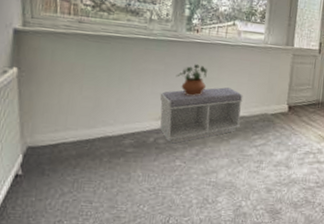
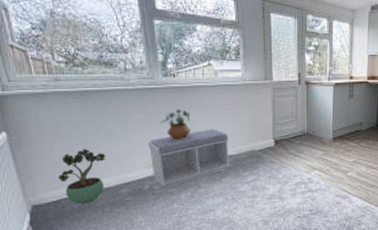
potted plant: none [61,92,114,151] -> present [58,148,105,204]

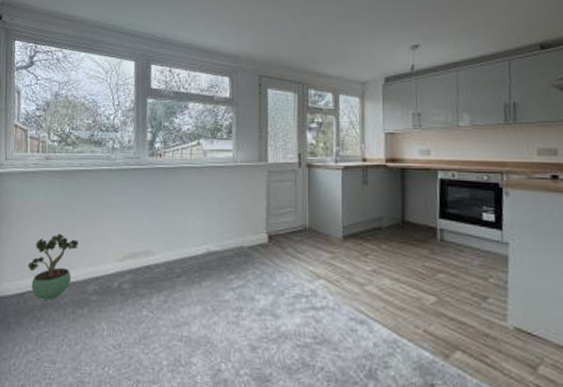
bench: present [147,129,231,188] -> none [123,217,214,289]
potted plant: present [160,109,192,141] -> none [139,193,173,230]

